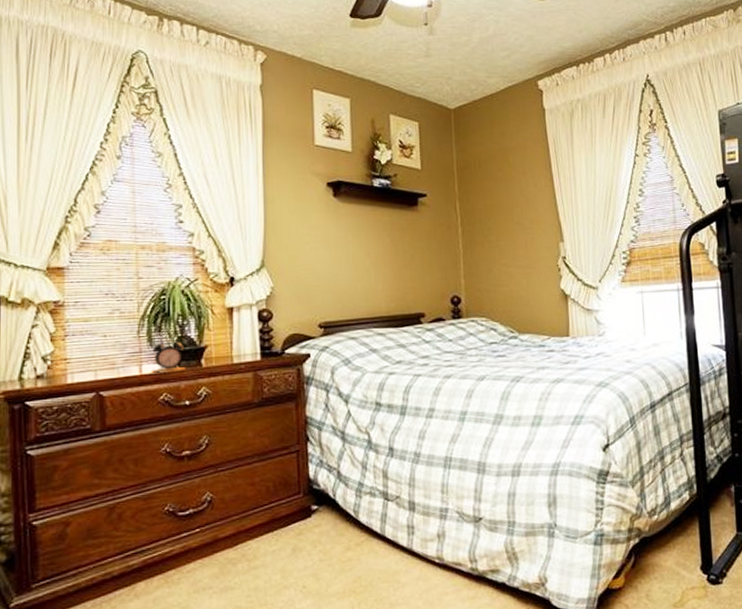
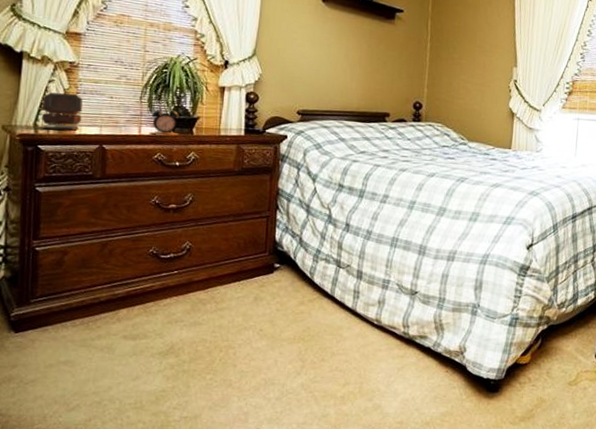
jewelry box: none [26,337,73,383] -> present [42,92,83,131]

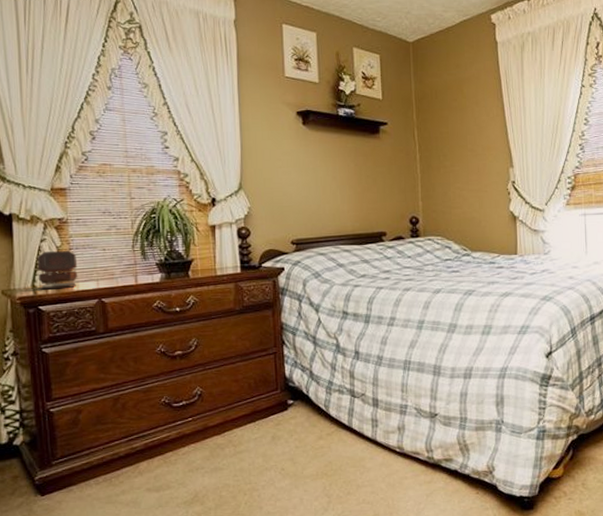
alarm clock: present [149,108,180,136] -> none [145,254,177,283]

